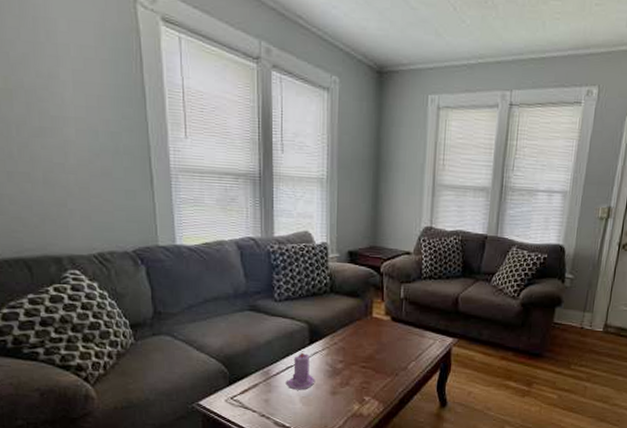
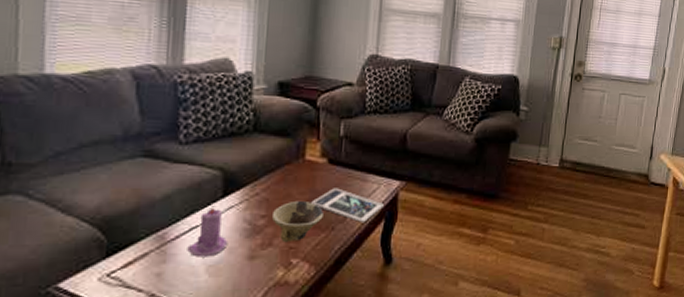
bowl: none [347,350,389,383] -> present [271,200,323,242]
magazine: none [379,341,439,372] -> present [311,188,384,223]

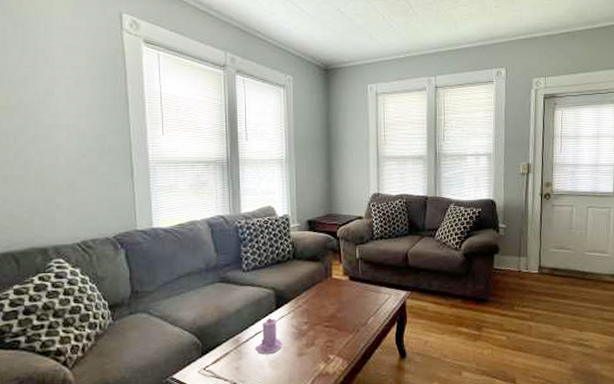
bowl: present [271,200,323,242] -> none [311,309,350,342]
magazine: present [311,188,384,223] -> none [340,299,395,326]

